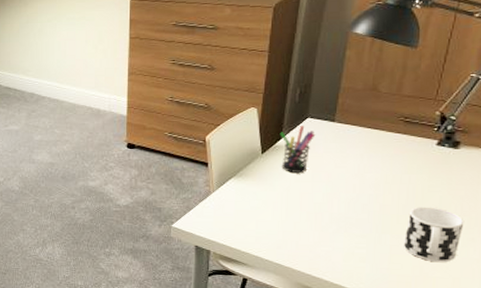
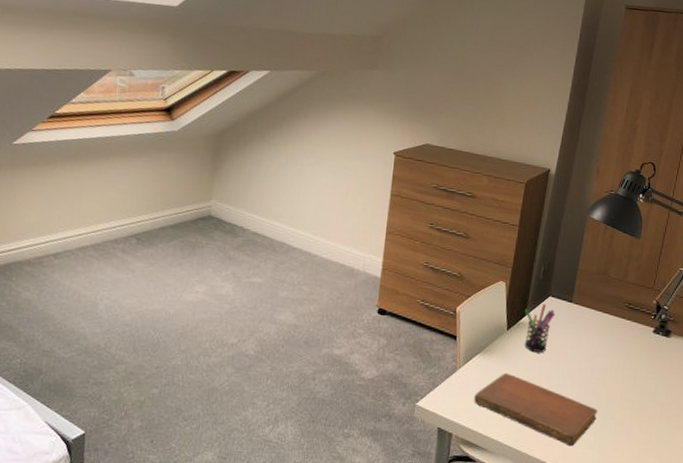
notebook: none [230,194,370,261] -> present [474,372,598,447]
cup: present [403,206,465,262] -> none [624,392,673,449]

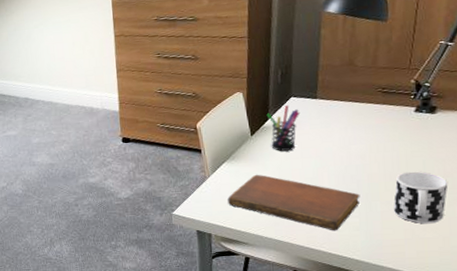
cup: none [624,392,673,449] -> present [393,171,448,223]

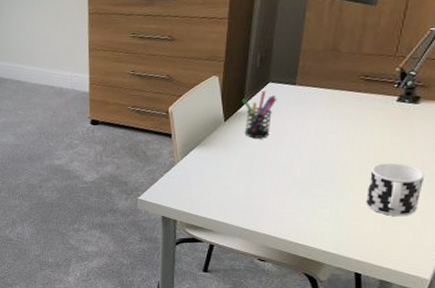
notebook: present [228,174,360,231] -> none [196,161,332,221]

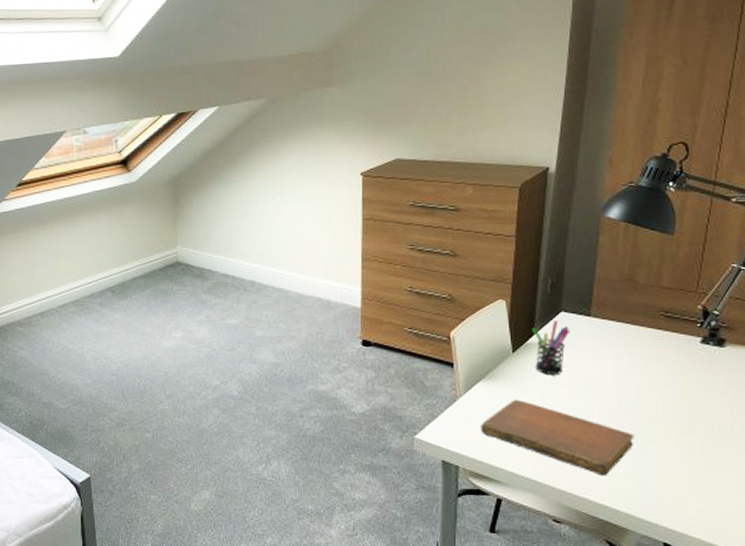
notebook: none [196,161,332,221] -> present [481,399,634,476]
cup: present [365,163,425,216] -> none [671,413,736,477]

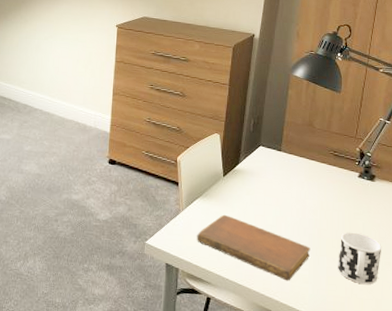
pen holder: present [531,321,571,374] -> none [238,153,267,196]
cup: none [671,413,736,477] -> present [337,232,382,284]

